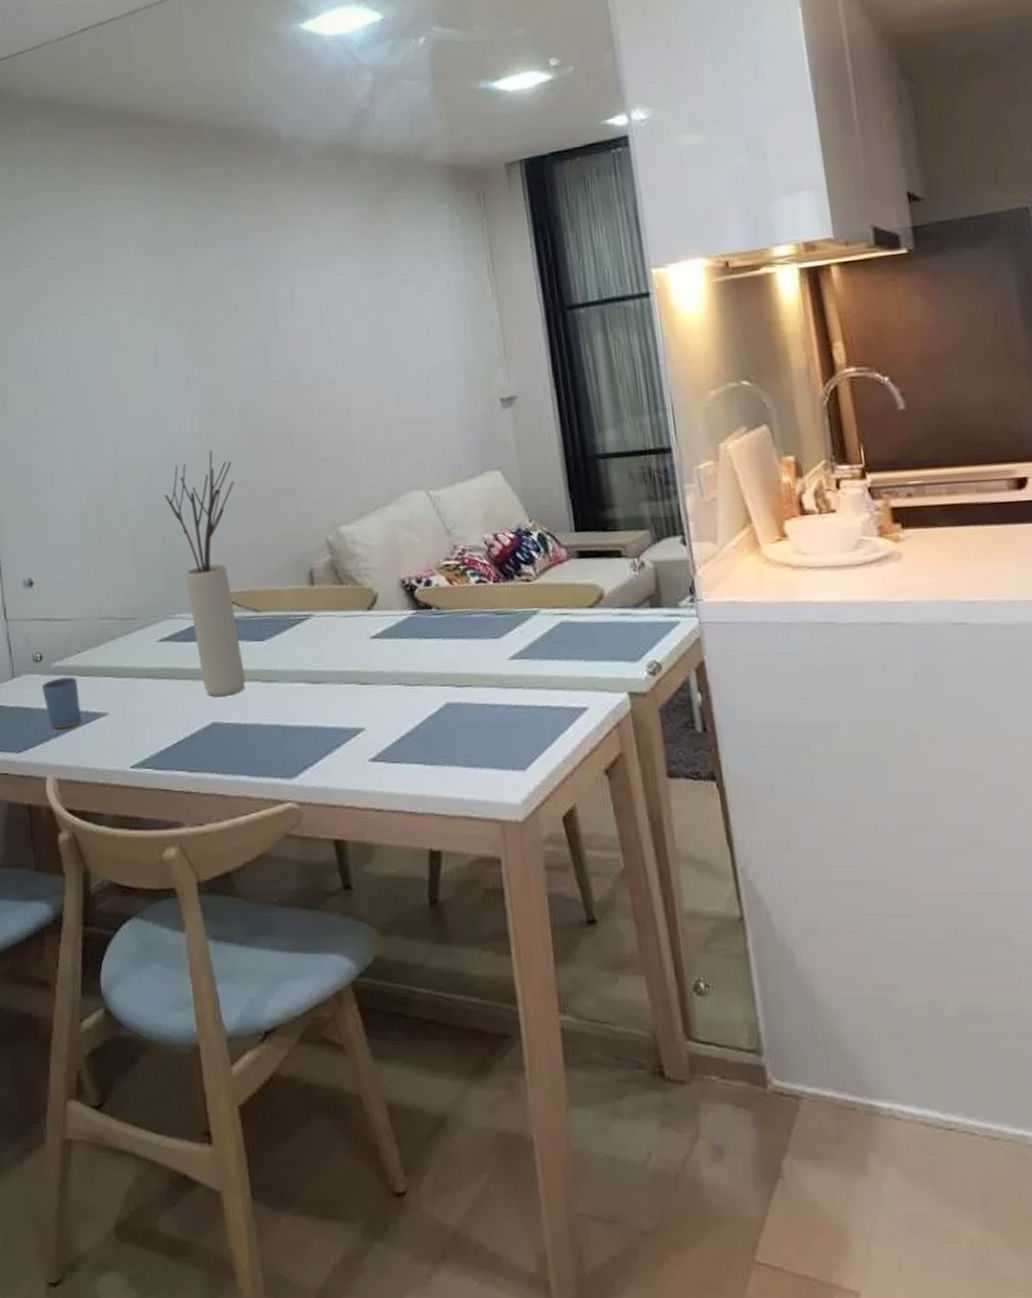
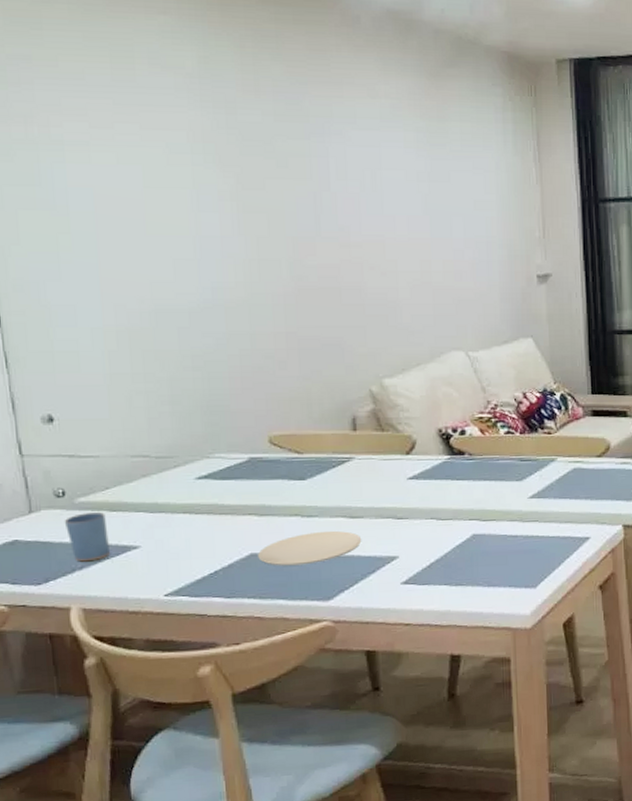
vase: present [164,449,246,696] -> none [204,298,286,530]
plate: none [219,697,325,737] -> present [258,530,362,566]

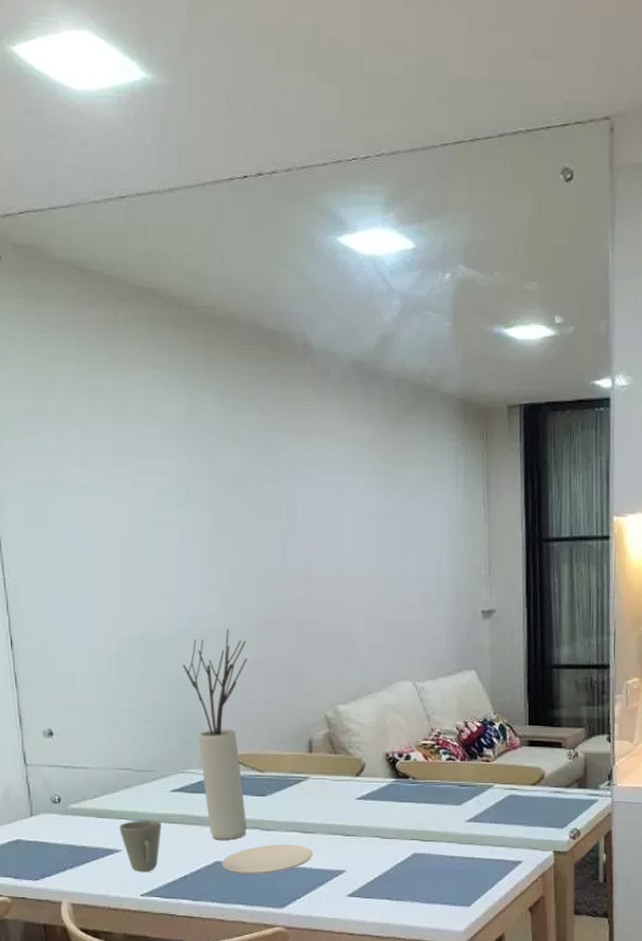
mug: present [64,511,110,562] -> none [59,817,96,862]
mug: none [136,511,187,571] -> present [119,820,162,873]
vase: none [204,298,286,530] -> present [182,628,248,840]

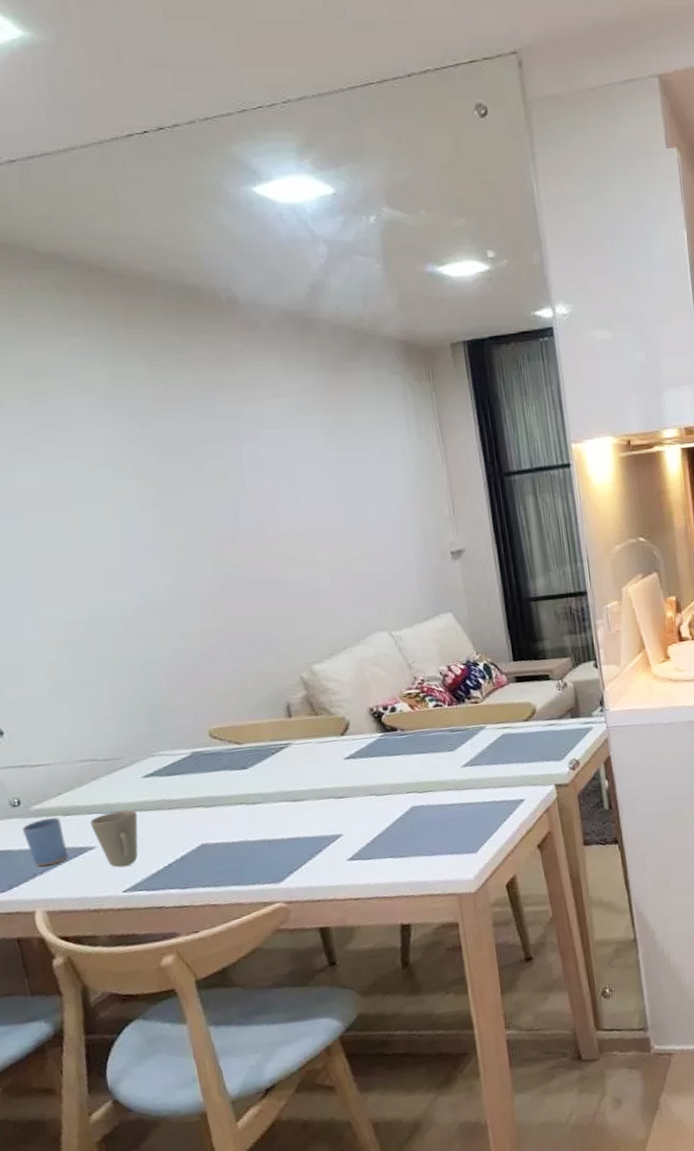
mug: none [59,817,96,862] -> present [21,817,68,867]
vase: present [182,628,248,840] -> none [139,599,232,822]
plate: present [222,844,314,874] -> none [208,814,306,854]

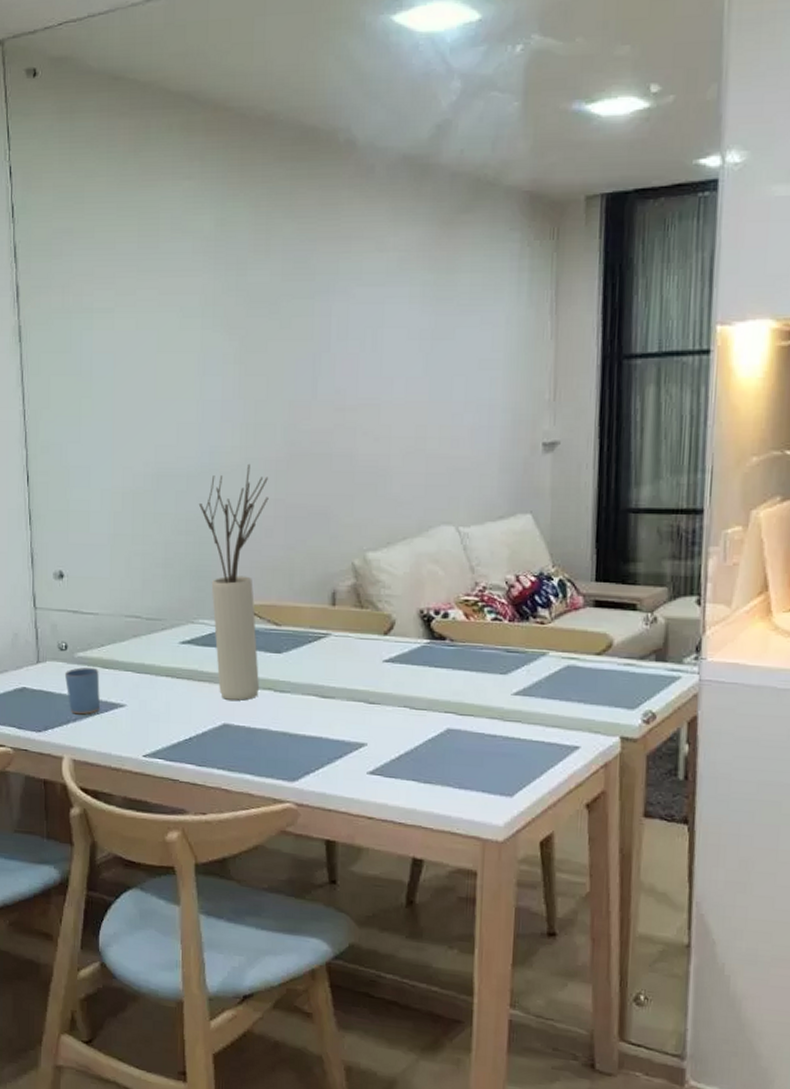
mug: present [90,809,139,868] -> none [125,673,168,732]
vase: none [139,599,232,822] -> present [198,463,269,701]

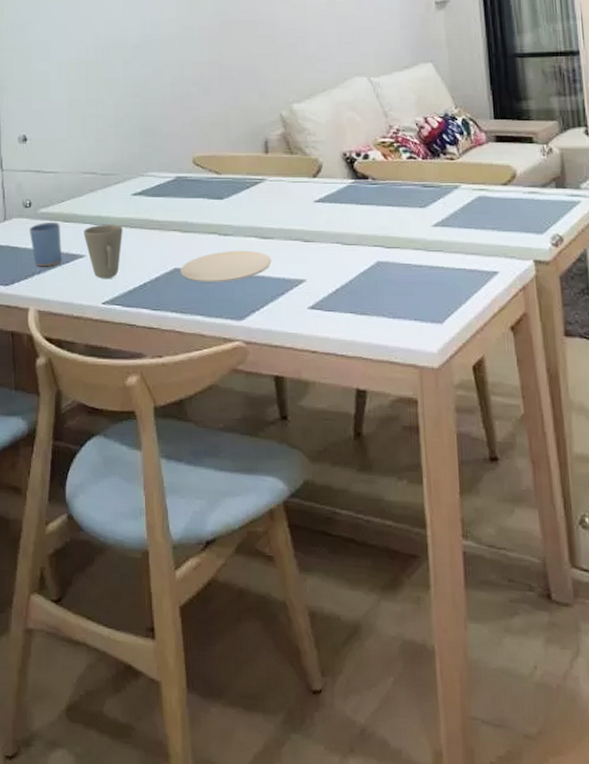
mug: none [125,673,168,732] -> present [84,224,123,280]
vase: present [198,463,269,701] -> none [143,32,206,245]
plate: none [230,708,332,742] -> present [181,250,272,283]

